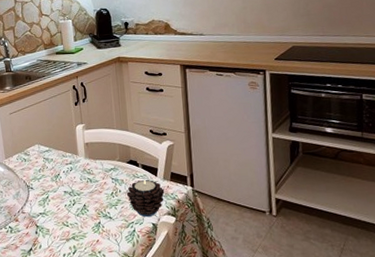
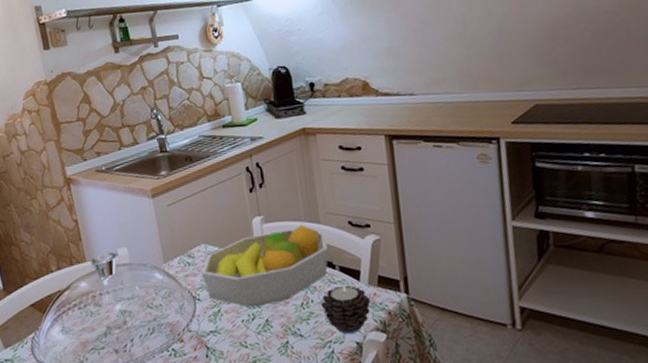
fruit bowl: none [35,131,134,195] -> present [201,224,328,308]

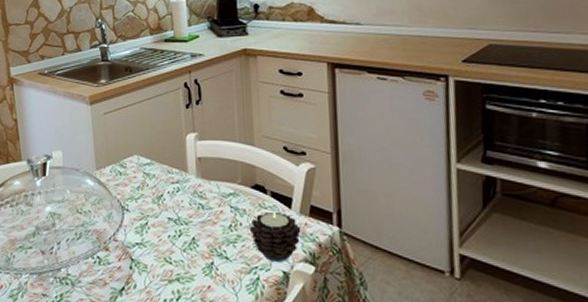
fruit bowl: present [201,224,328,308] -> none [132,145,260,224]

